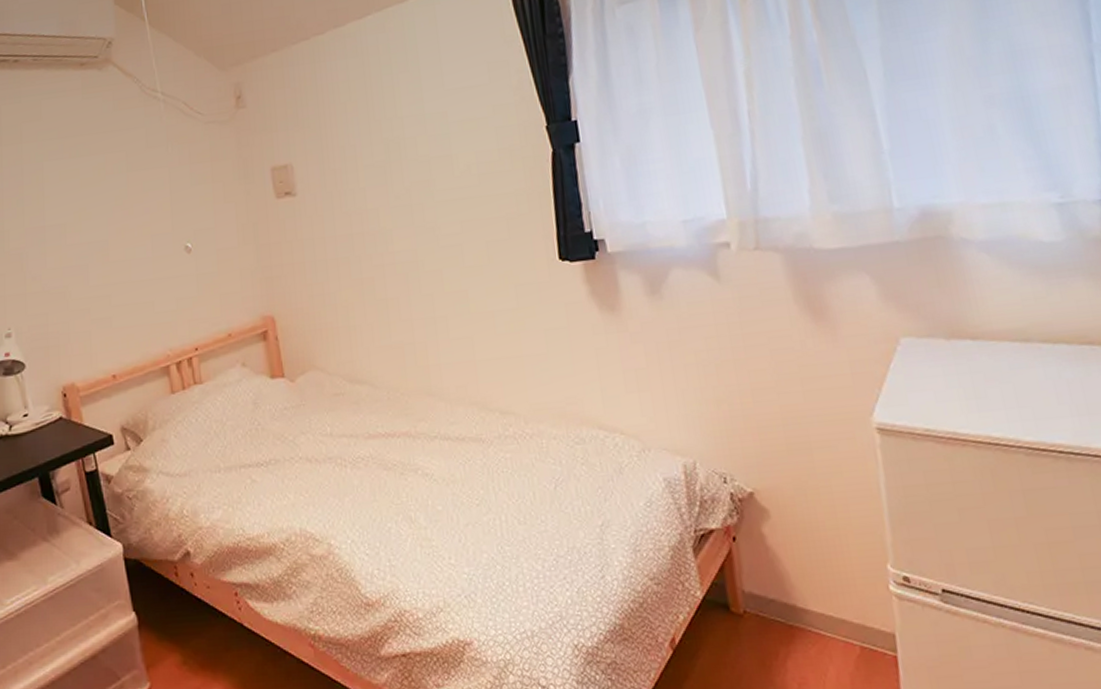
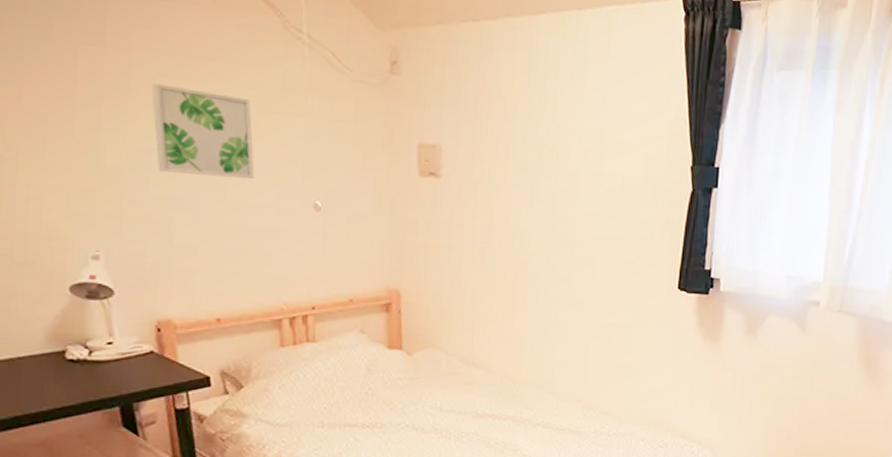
wall art: none [40,162,131,246] -> present [151,83,254,179]

